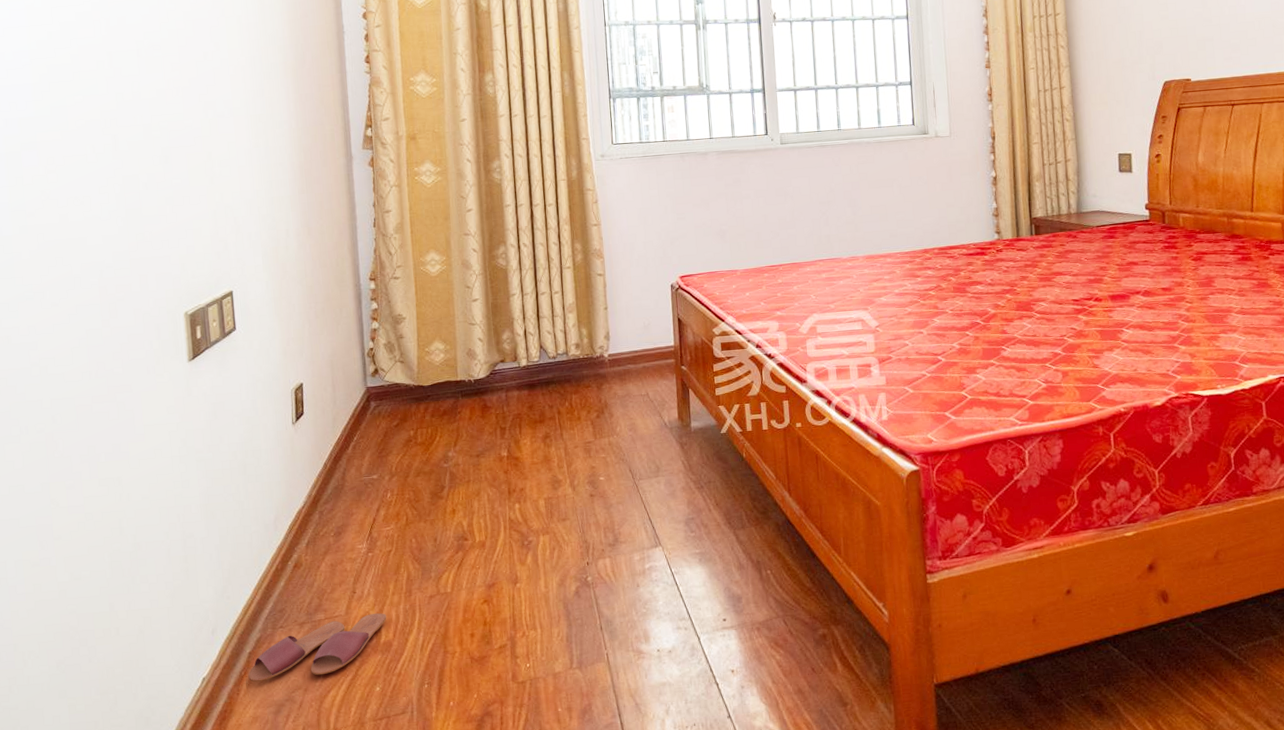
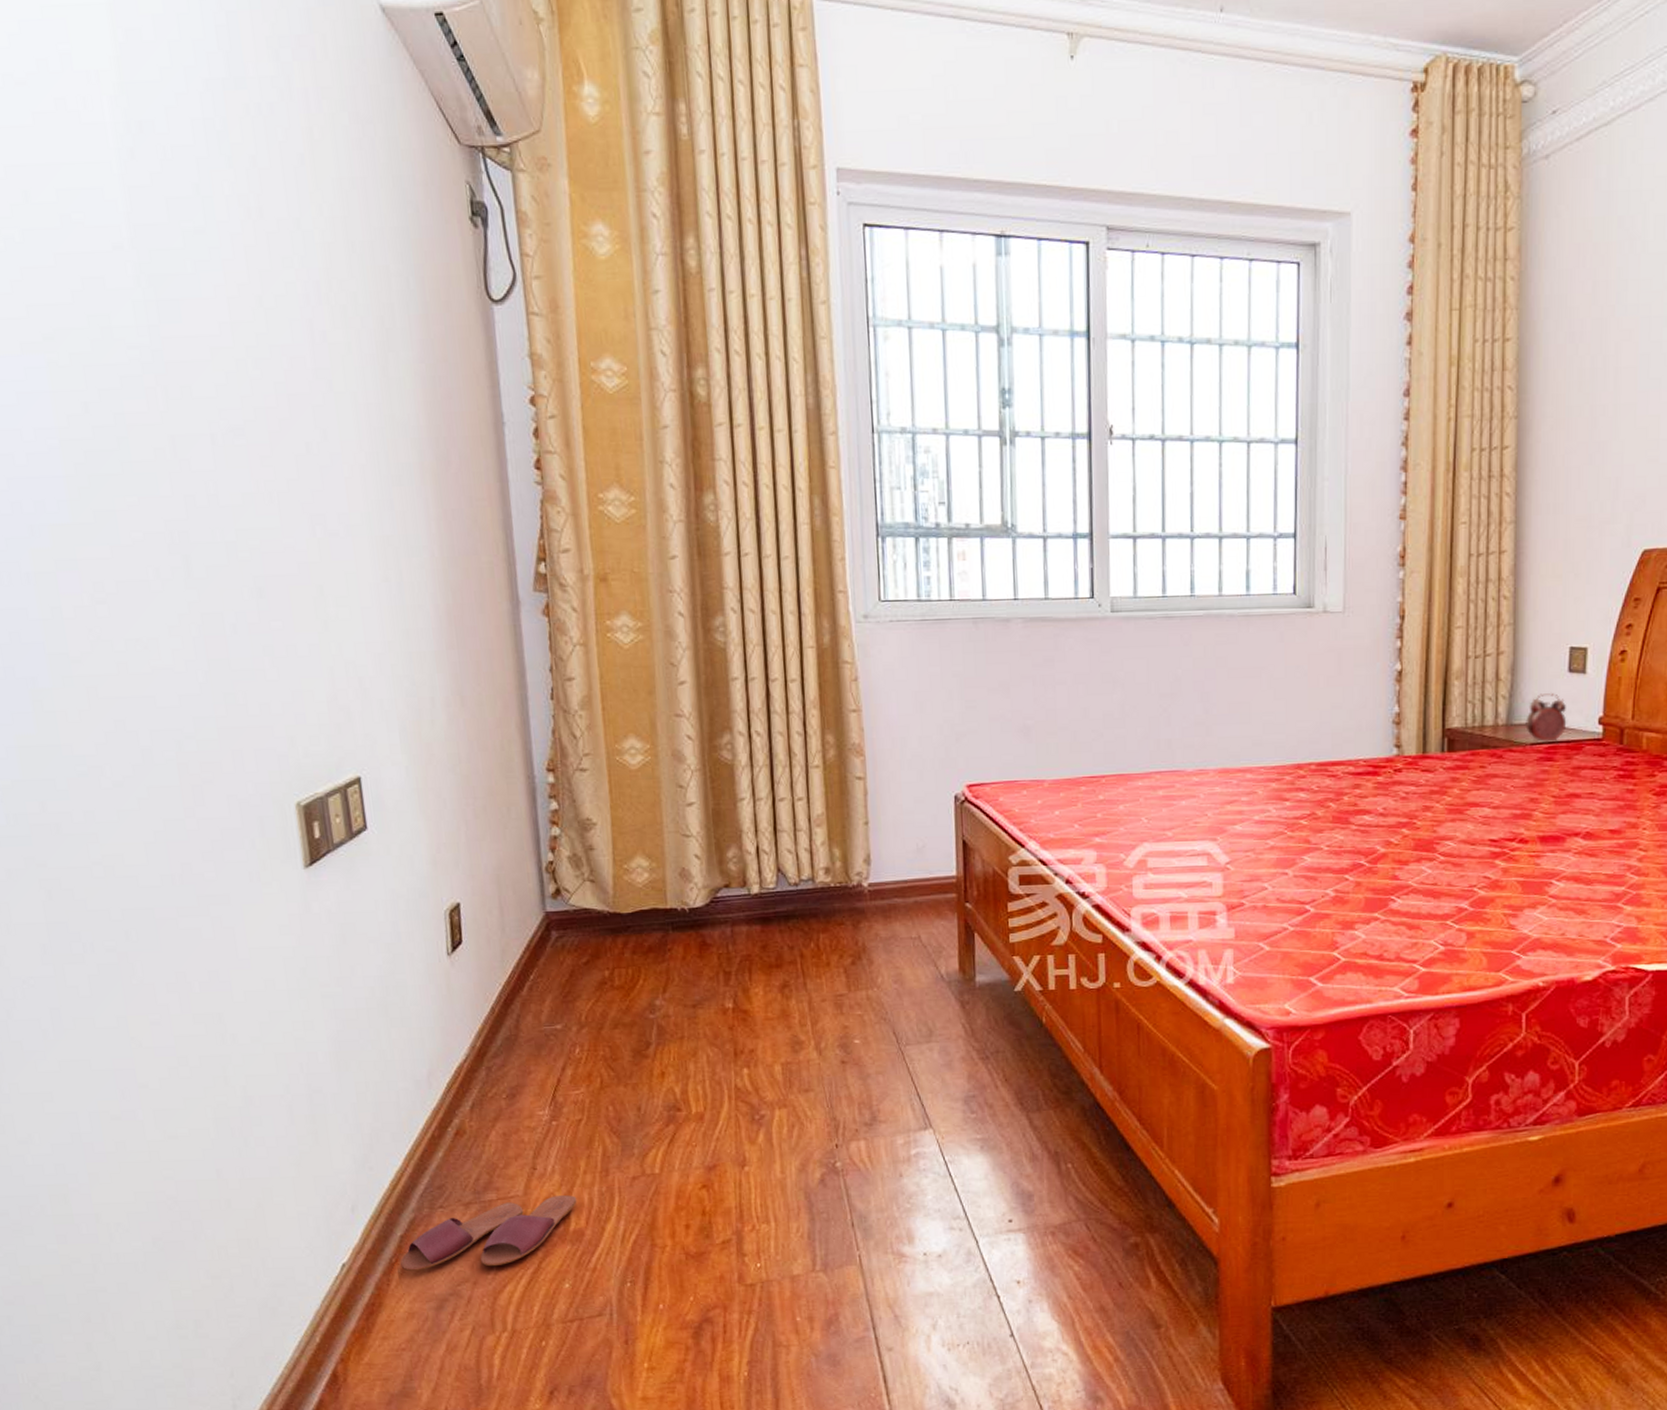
alarm clock: none [1091,188,1122,226] -> present [1525,693,1567,744]

